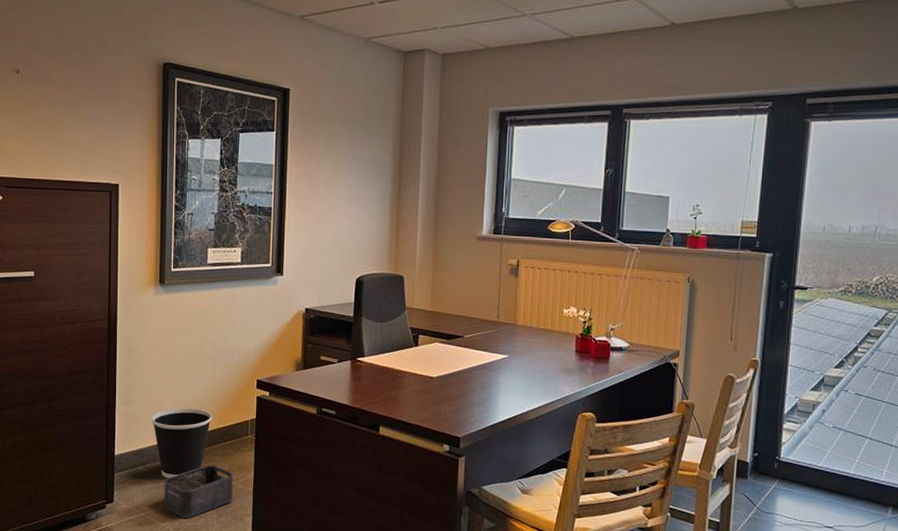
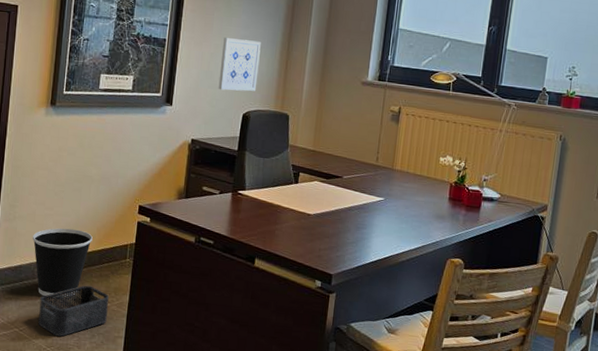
wall art: none [329,201,370,256] -> present [218,38,261,91]

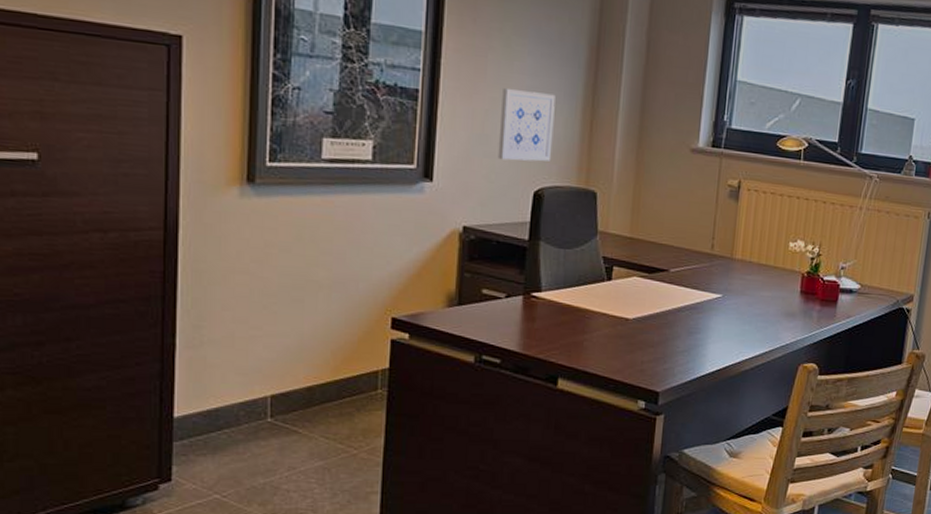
wastebasket: present [33,228,93,298] -> none [233,353,325,449]
storage bin: present [38,285,109,337] -> none [251,428,354,499]

